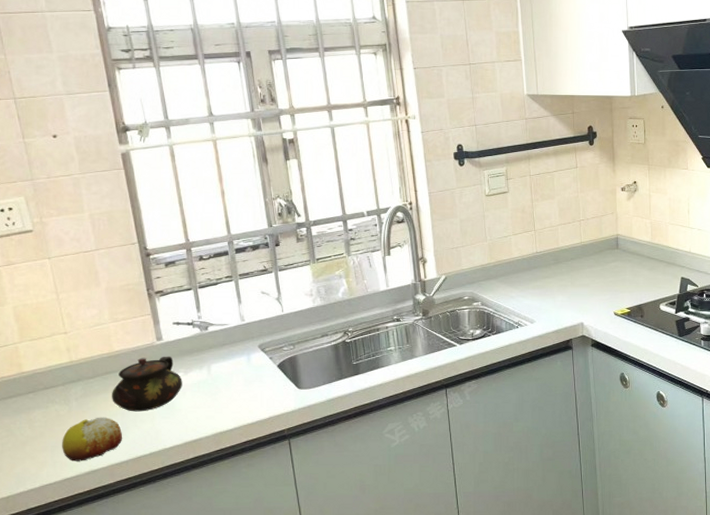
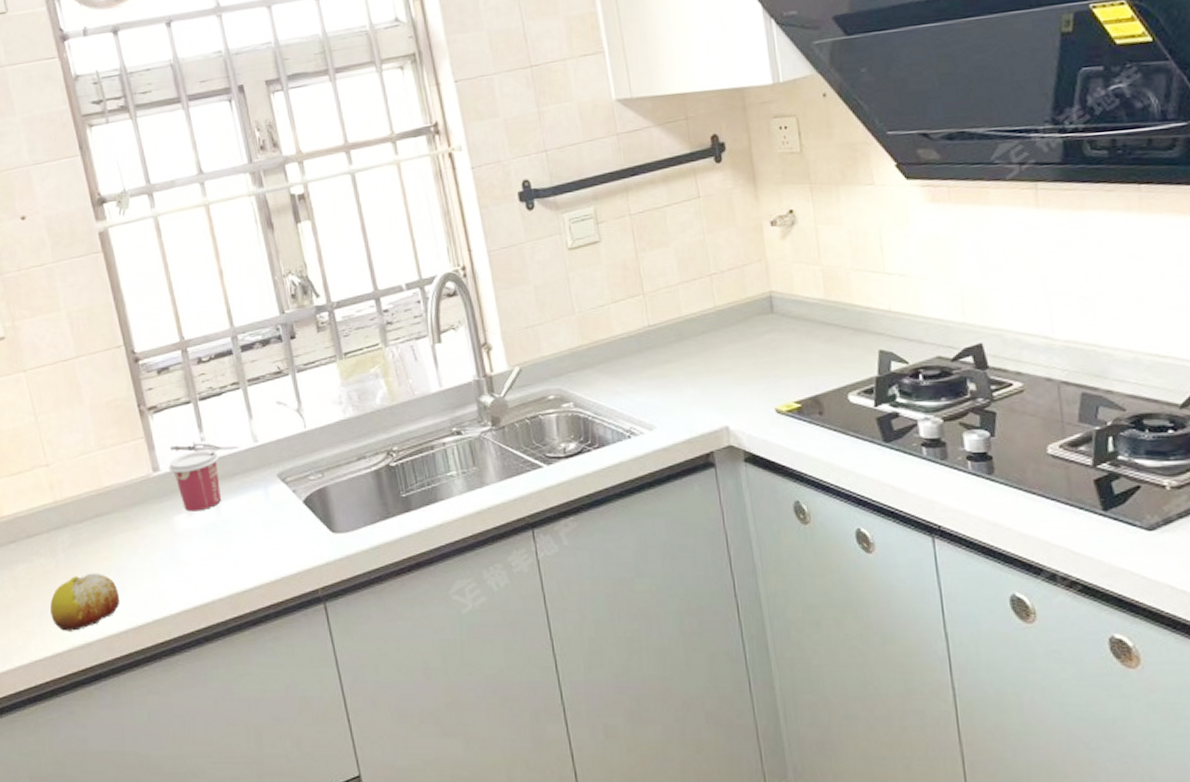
teapot: present [112,356,182,412] -> none [104,491,187,566]
cup: none [170,325,213,371] -> present [169,449,221,512]

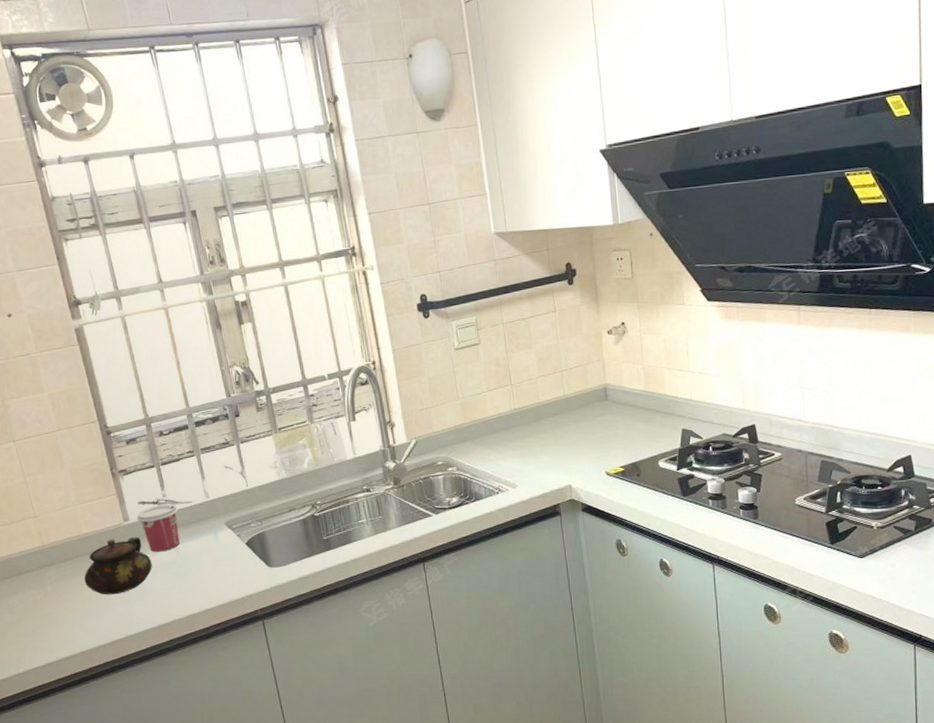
fruit: present [50,573,120,631] -> none [40,601,99,646]
teapot: none [104,491,187,566] -> present [84,536,152,595]

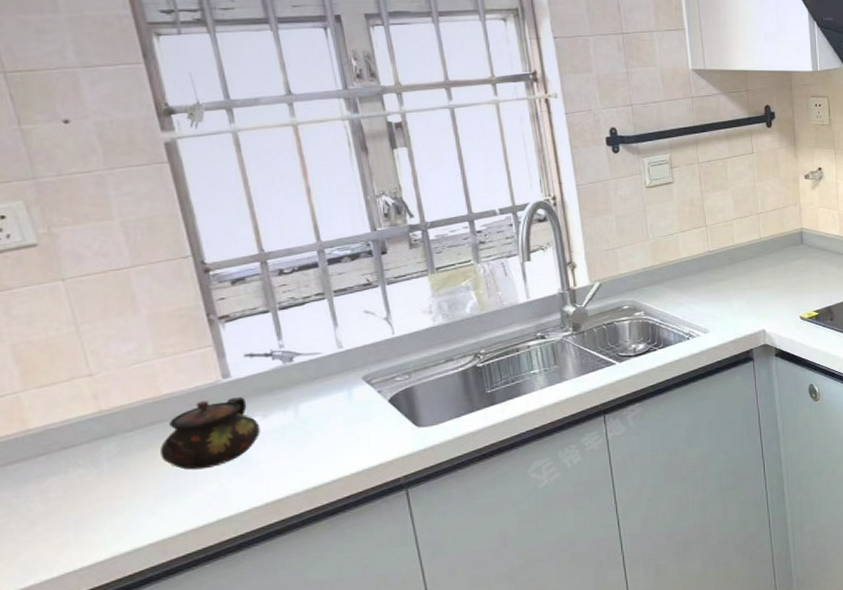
cup: present [137,504,180,552] -> none [241,356,300,415]

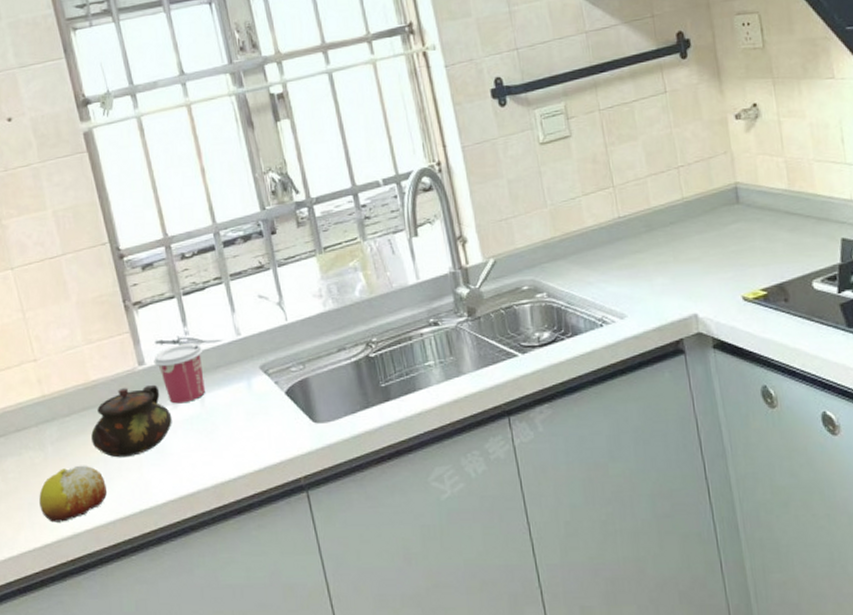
fruit: none [90,479,178,540] -> present [39,465,108,523]
cup: none [241,356,300,415] -> present [154,343,205,404]

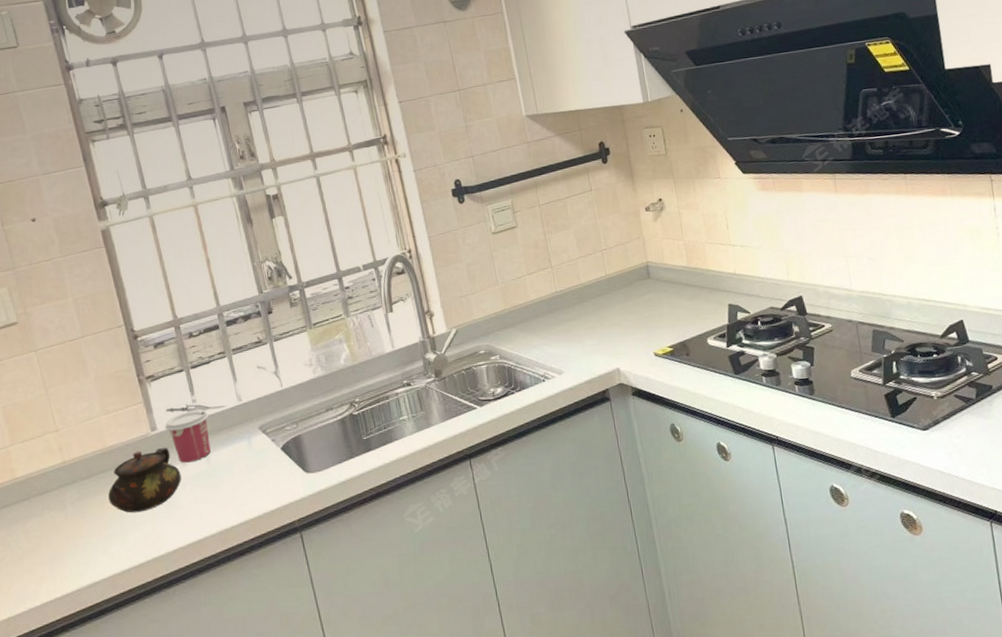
fruit: present [39,465,108,523] -> none [60,521,123,574]

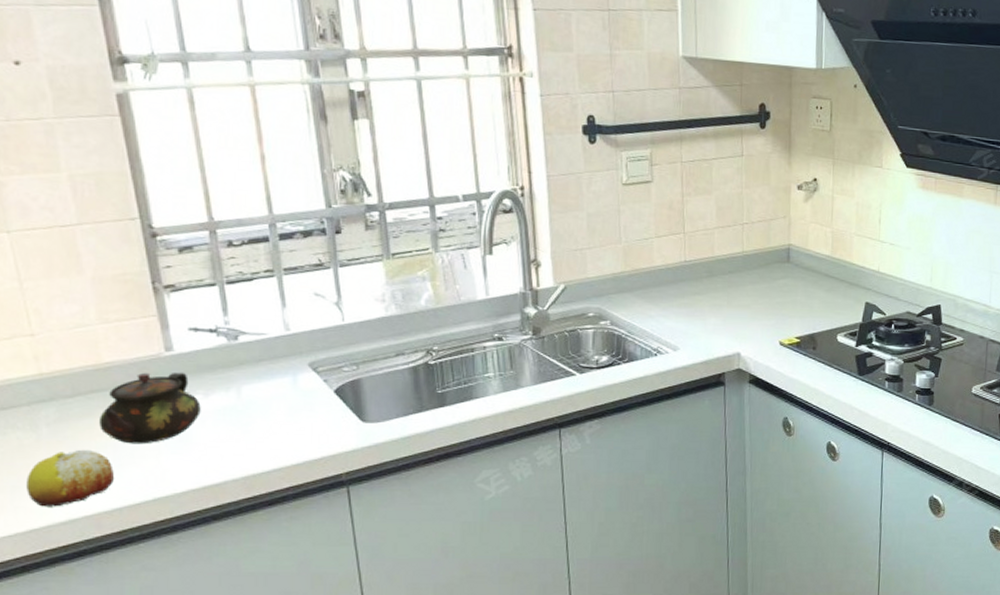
fruit: none [60,521,123,574] -> present [27,449,115,507]
cup: present [165,409,211,463] -> none [184,333,245,394]

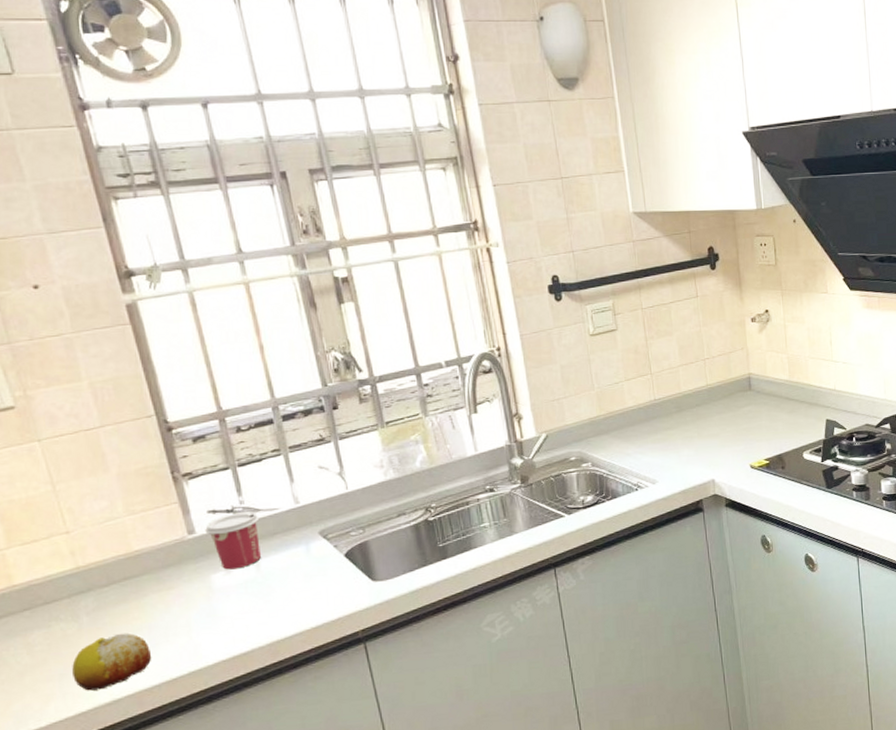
teapot: present [100,372,201,444] -> none [134,552,225,624]
cup: none [184,333,245,394] -> present [205,511,261,570]

